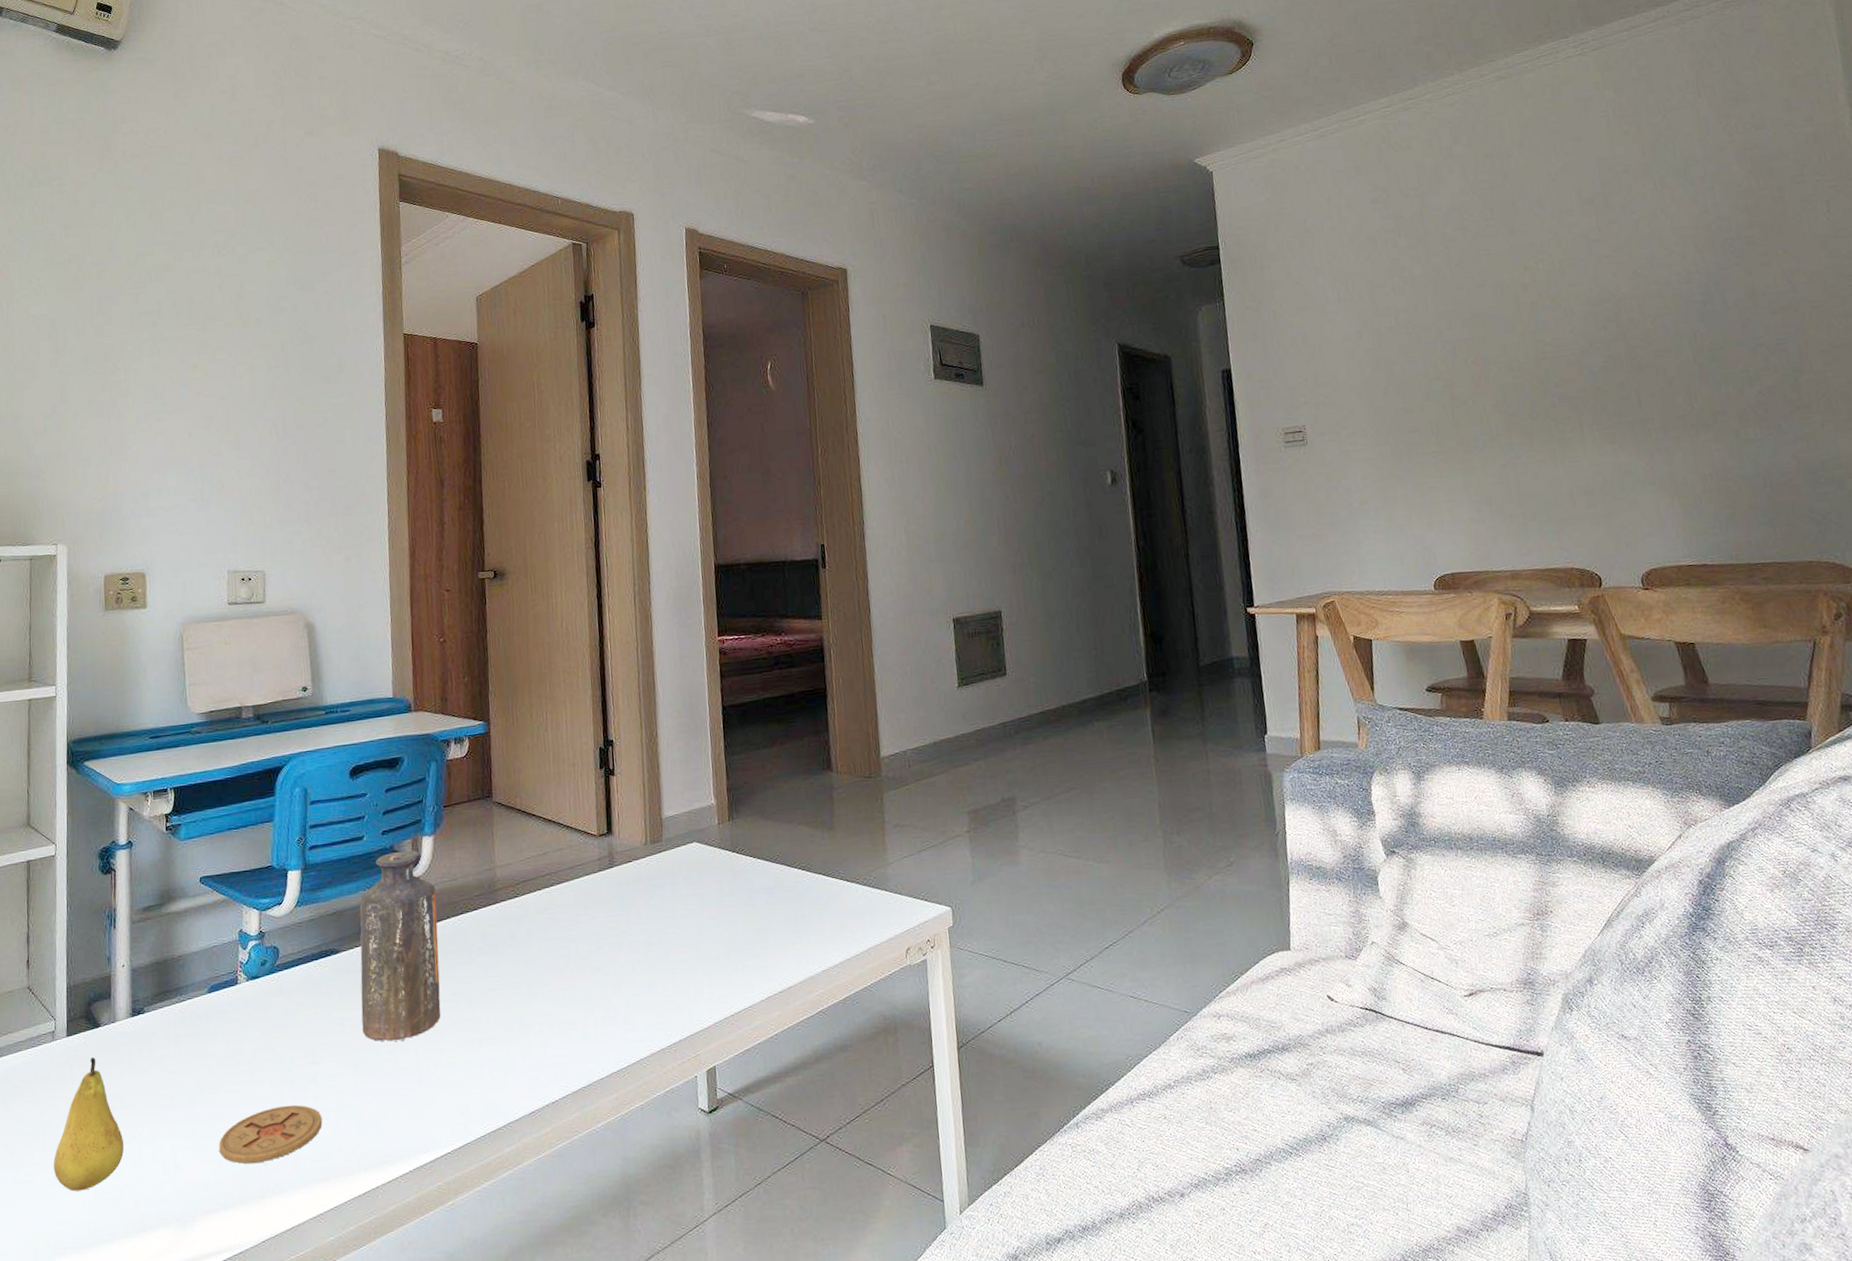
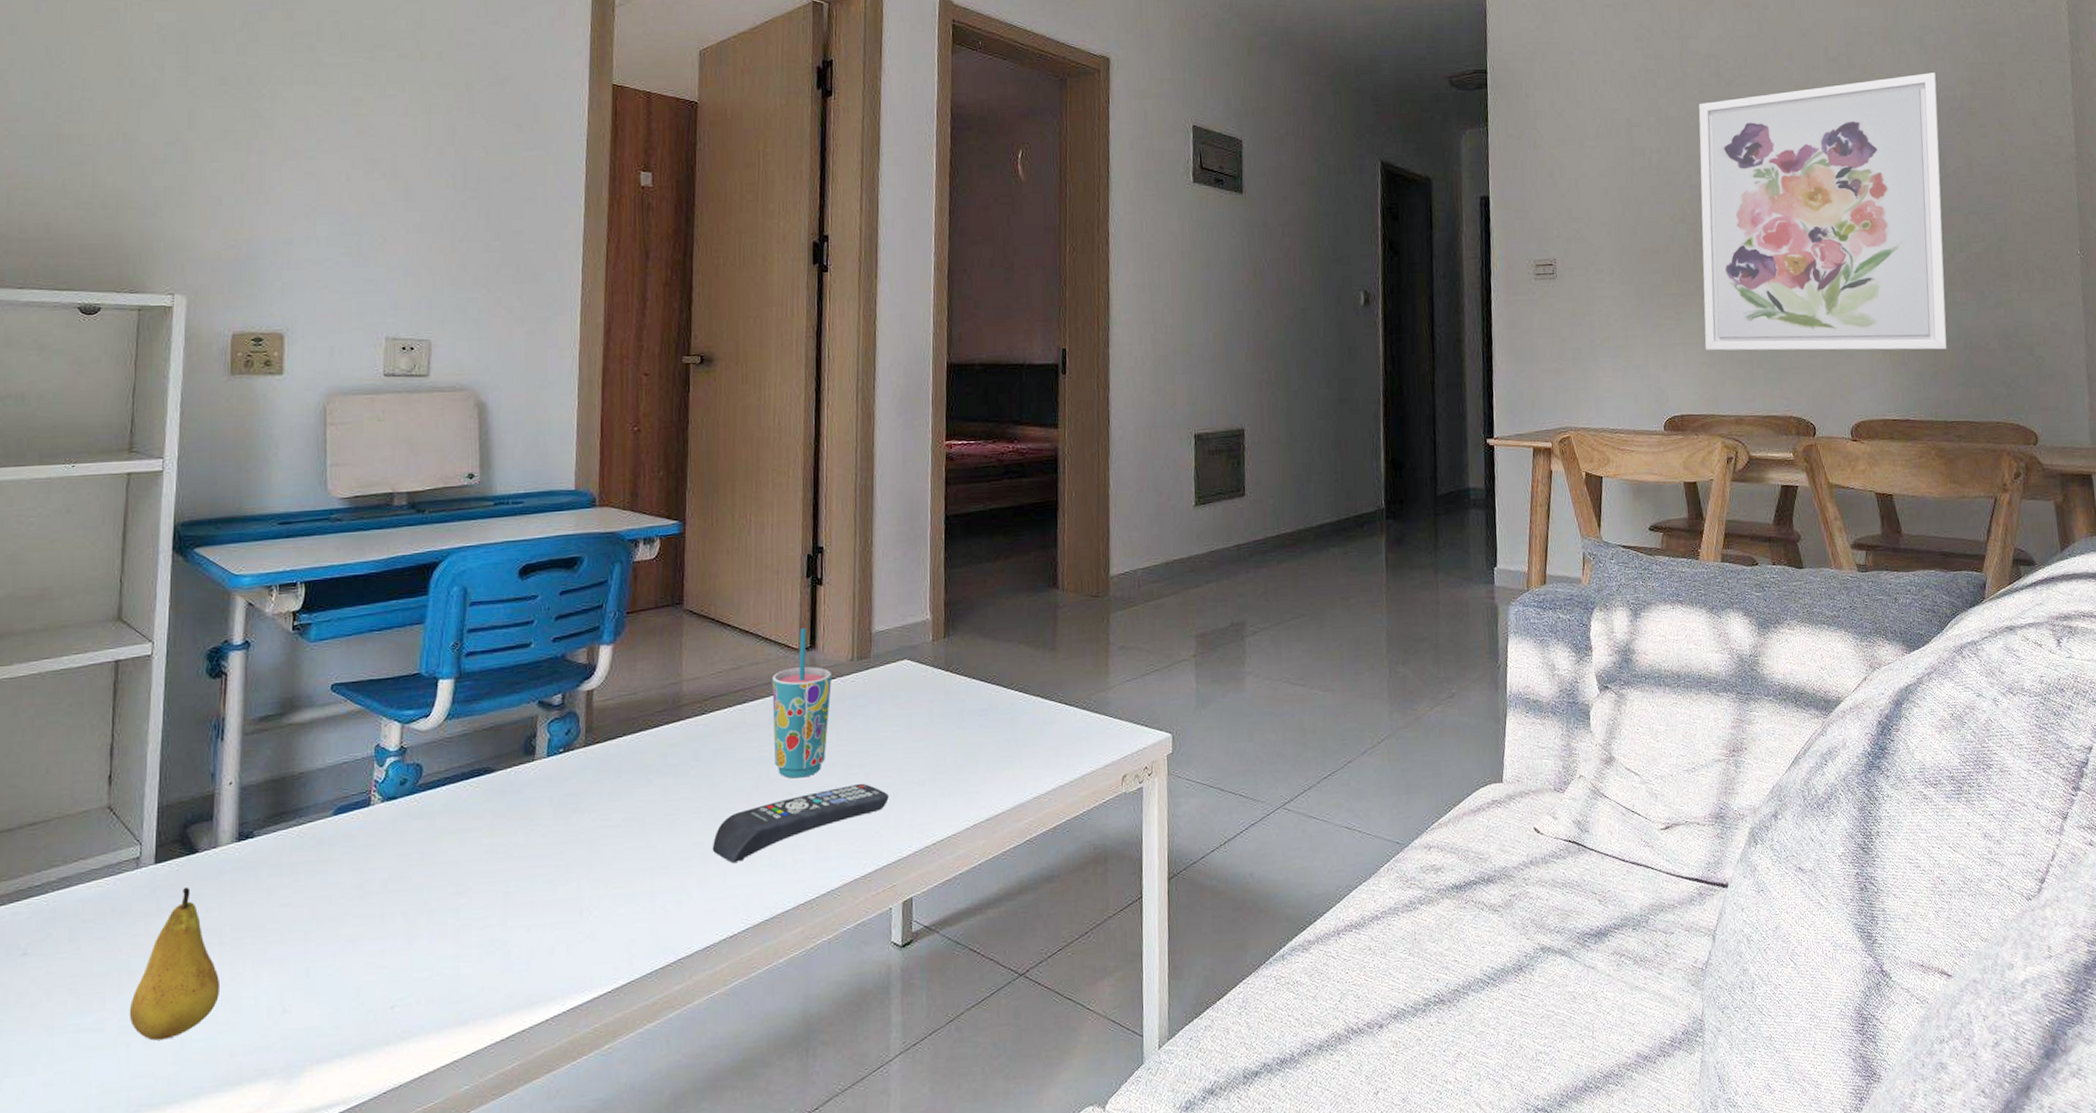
coaster: present [219,1104,323,1164] -> none [337,940,463,1007]
bottle: present [359,850,441,1042] -> none [516,659,612,871]
remote control: none [531,959,688,1034] -> present [712,783,889,863]
cup: none [574,816,629,955] -> present [771,628,832,779]
wall art: none [1445,204,1744,506] -> present [1698,73,1947,351]

